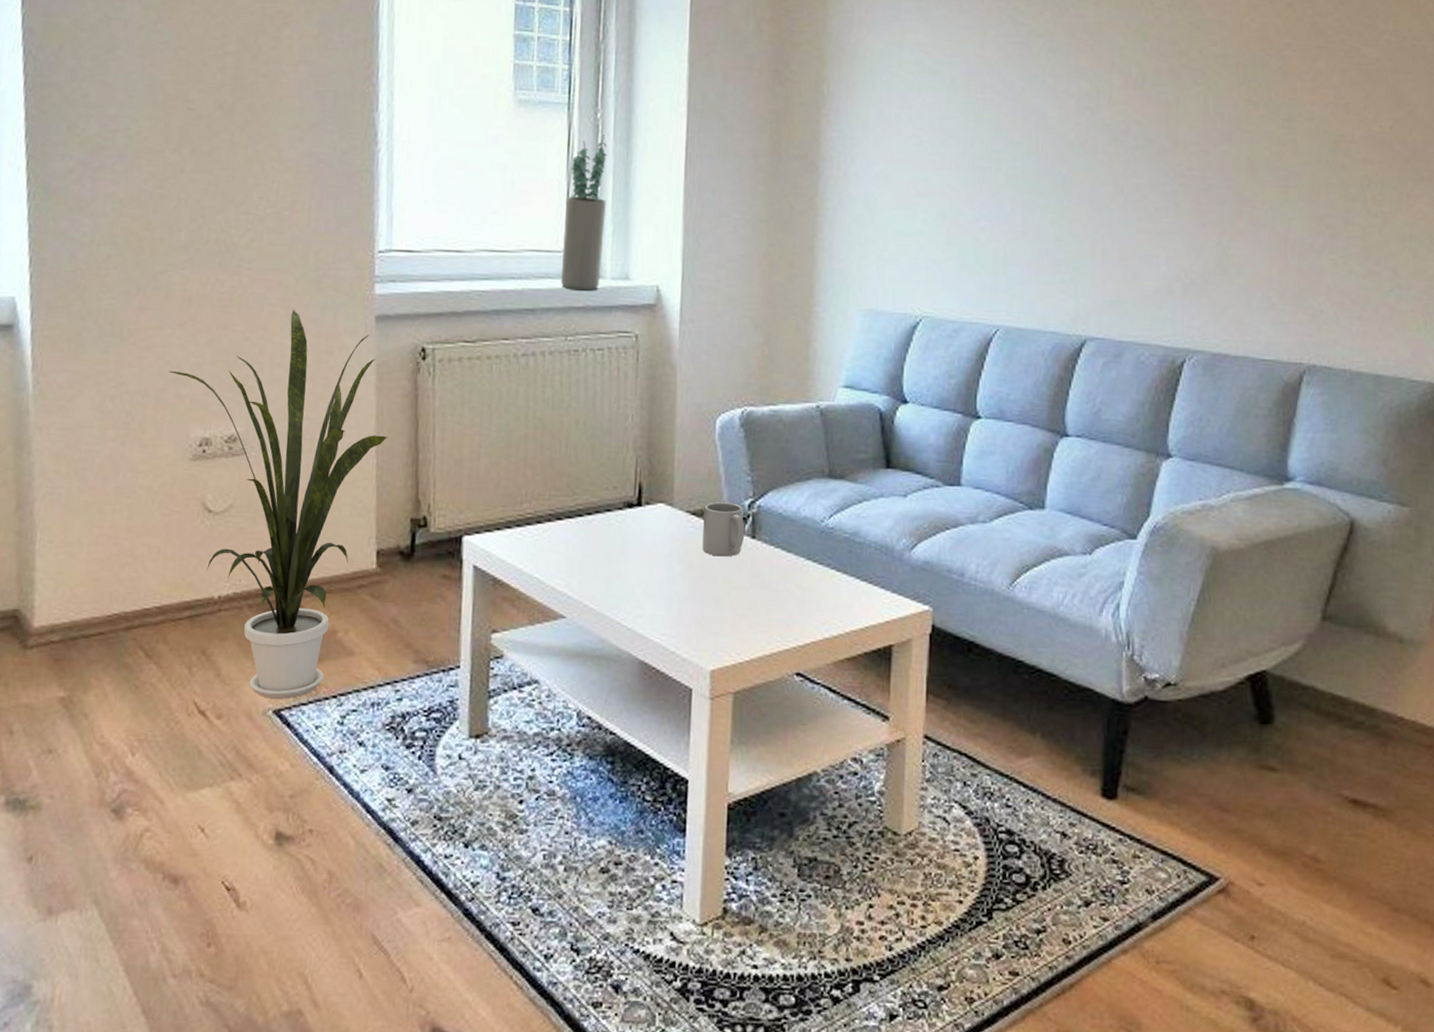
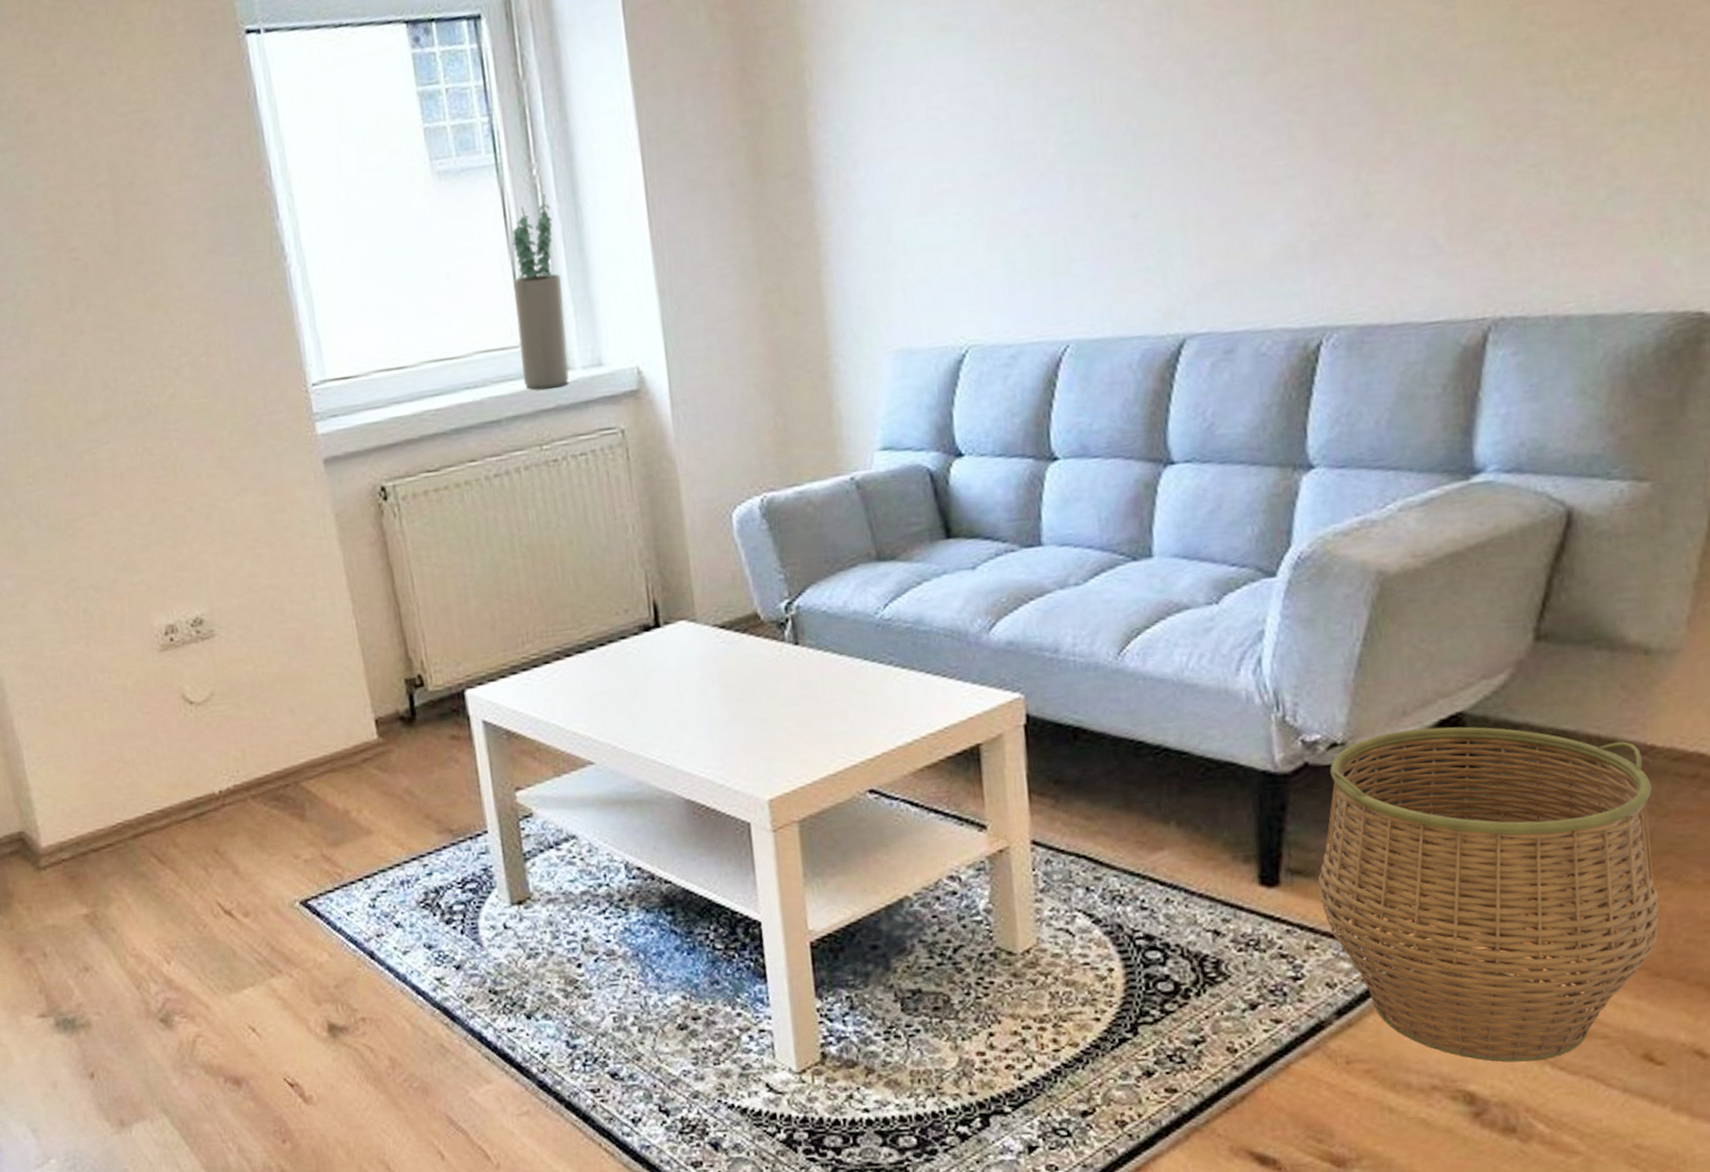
house plant: present [169,310,388,699] -> none [117,468,364,890]
mug: present [702,502,745,557] -> none [733,607,786,672]
basket: none [1147,679,1400,976] -> present [1317,726,1659,1062]

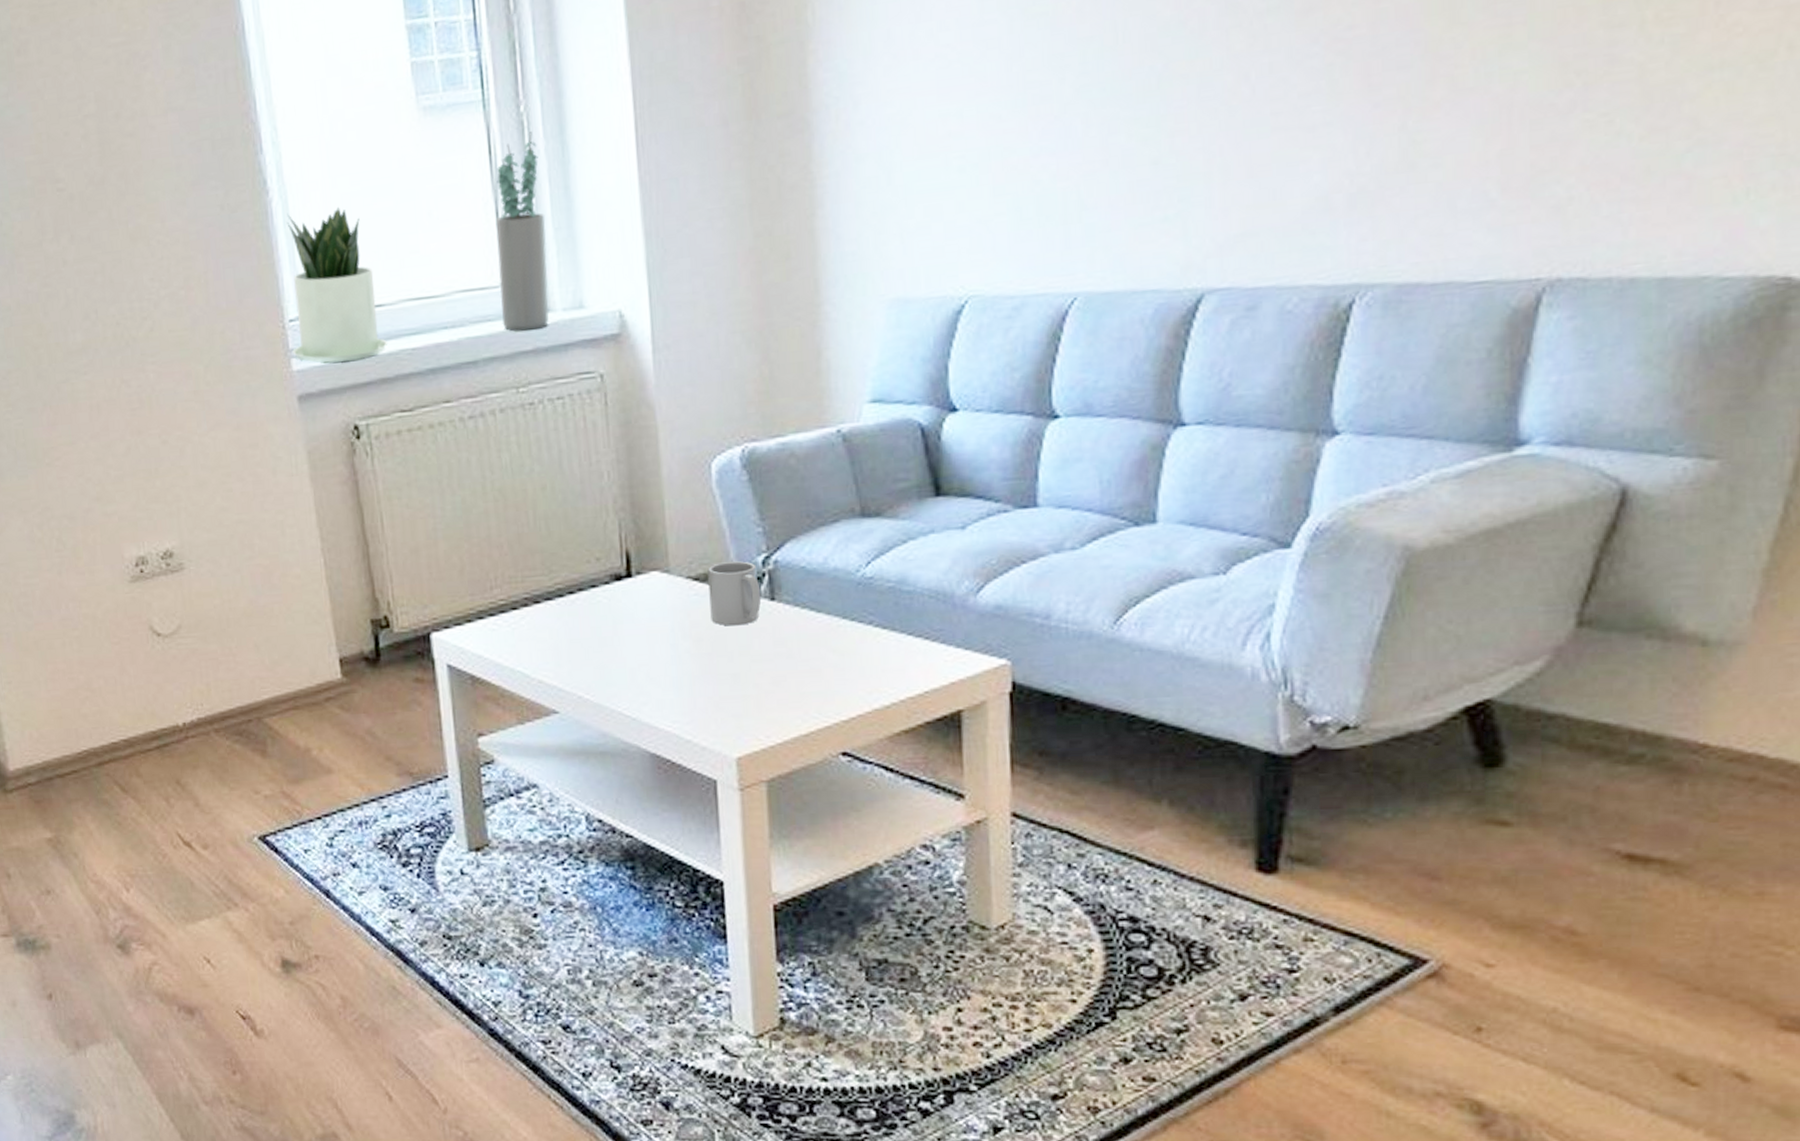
planter: none [306,271,412,426] -> present [286,206,389,363]
mug: none [733,607,786,672] -> present [707,561,762,626]
basket: present [1317,726,1659,1062] -> none [1320,714,1703,1073]

